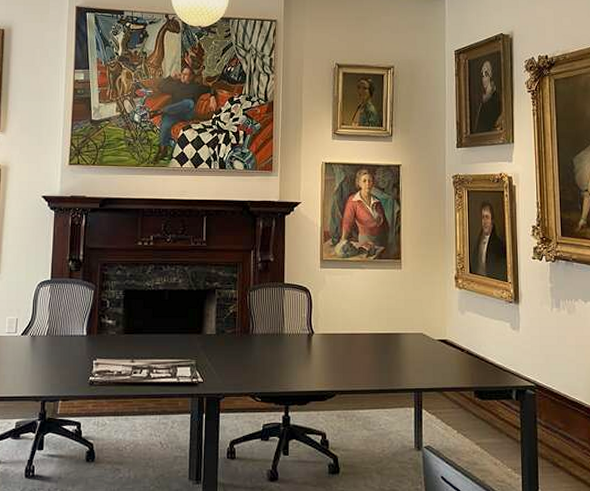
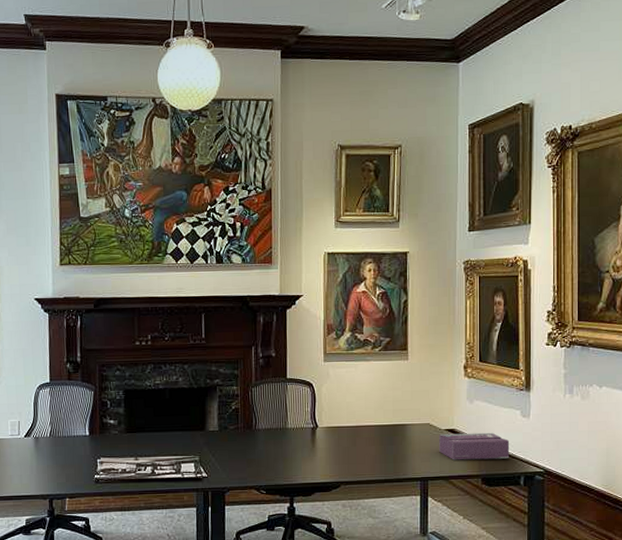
tissue box: none [432,344,501,372] -> present [439,432,510,460]

